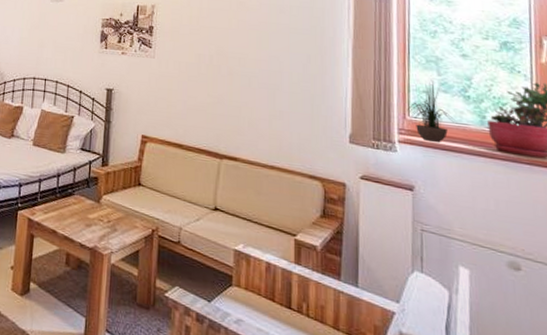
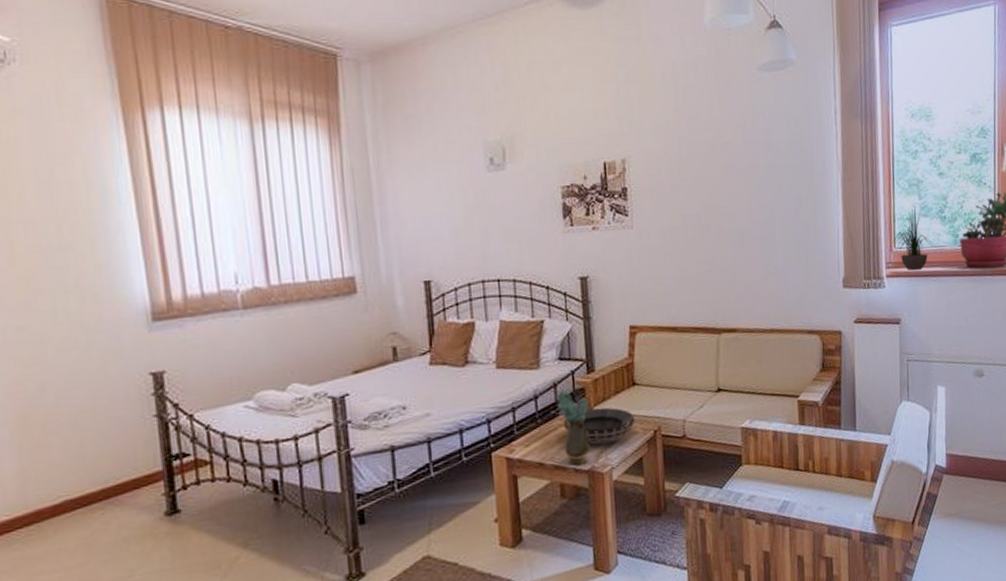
vase: none [74,174,100,242] -> present [555,389,590,466]
decorative bowl: none [76,196,137,230] -> present [562,407,635,444]

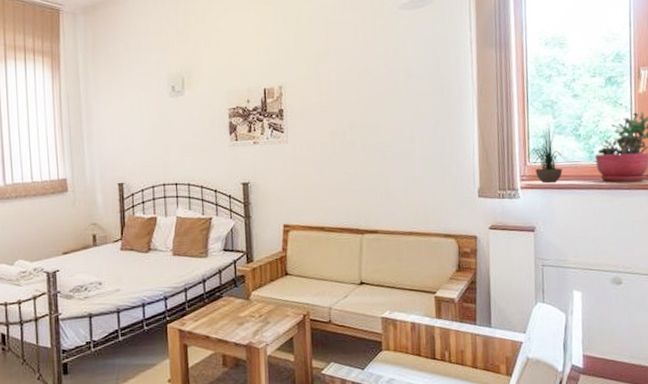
vase: present [555,389,590,466] -> none [220,275,248,340]
decorative bowl: present [562,407,635,444] -> none [225,292,287,323]

